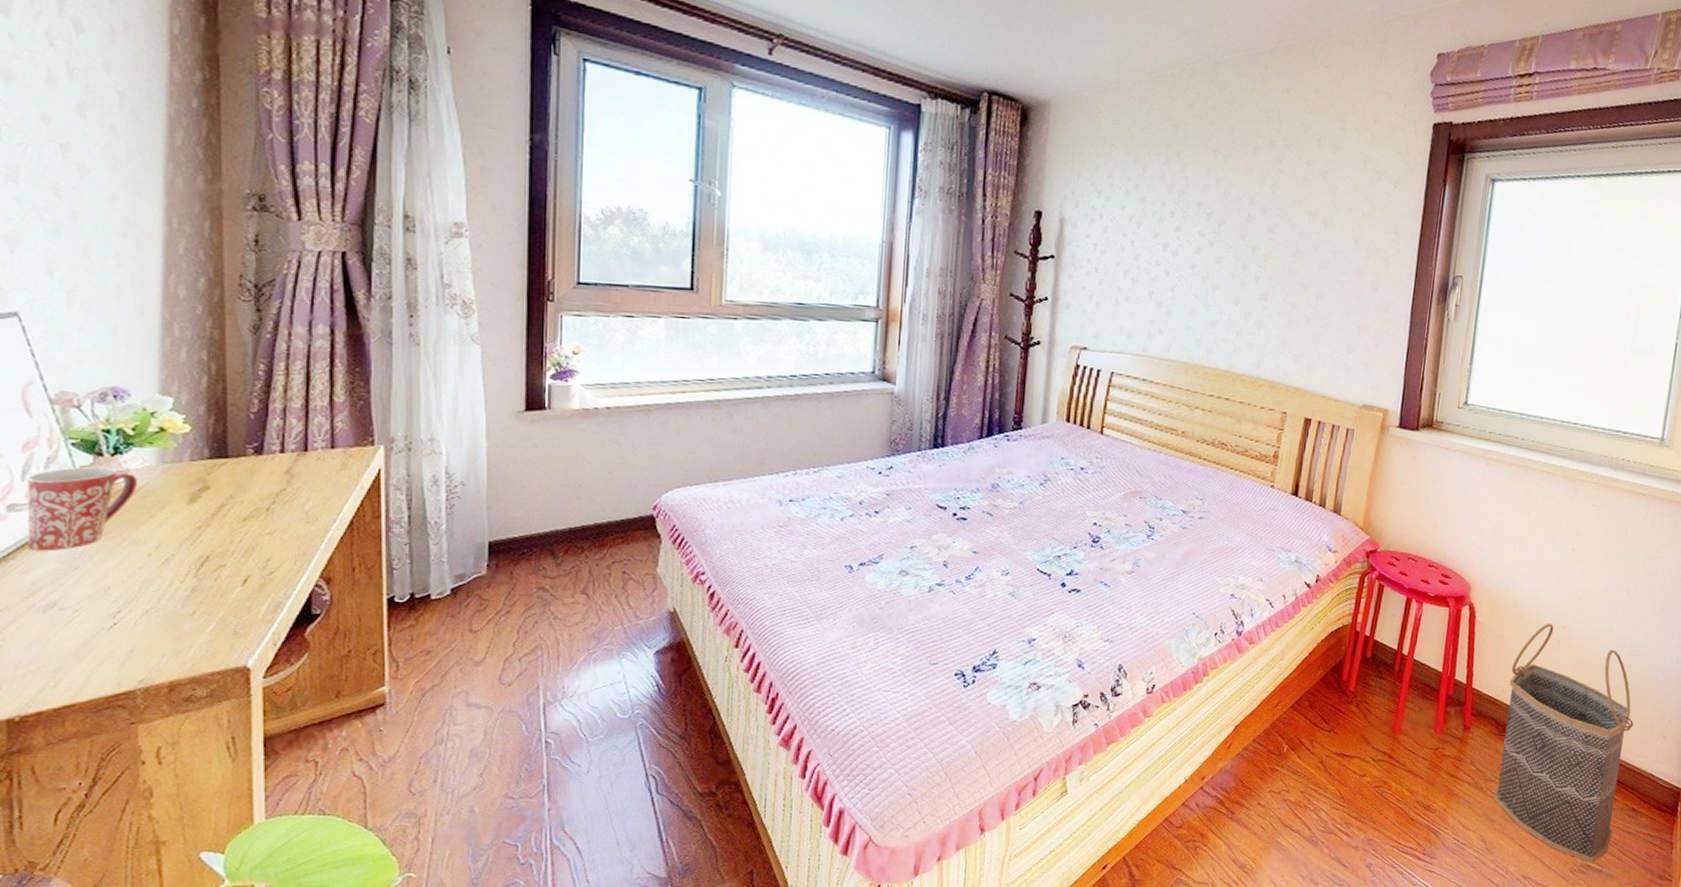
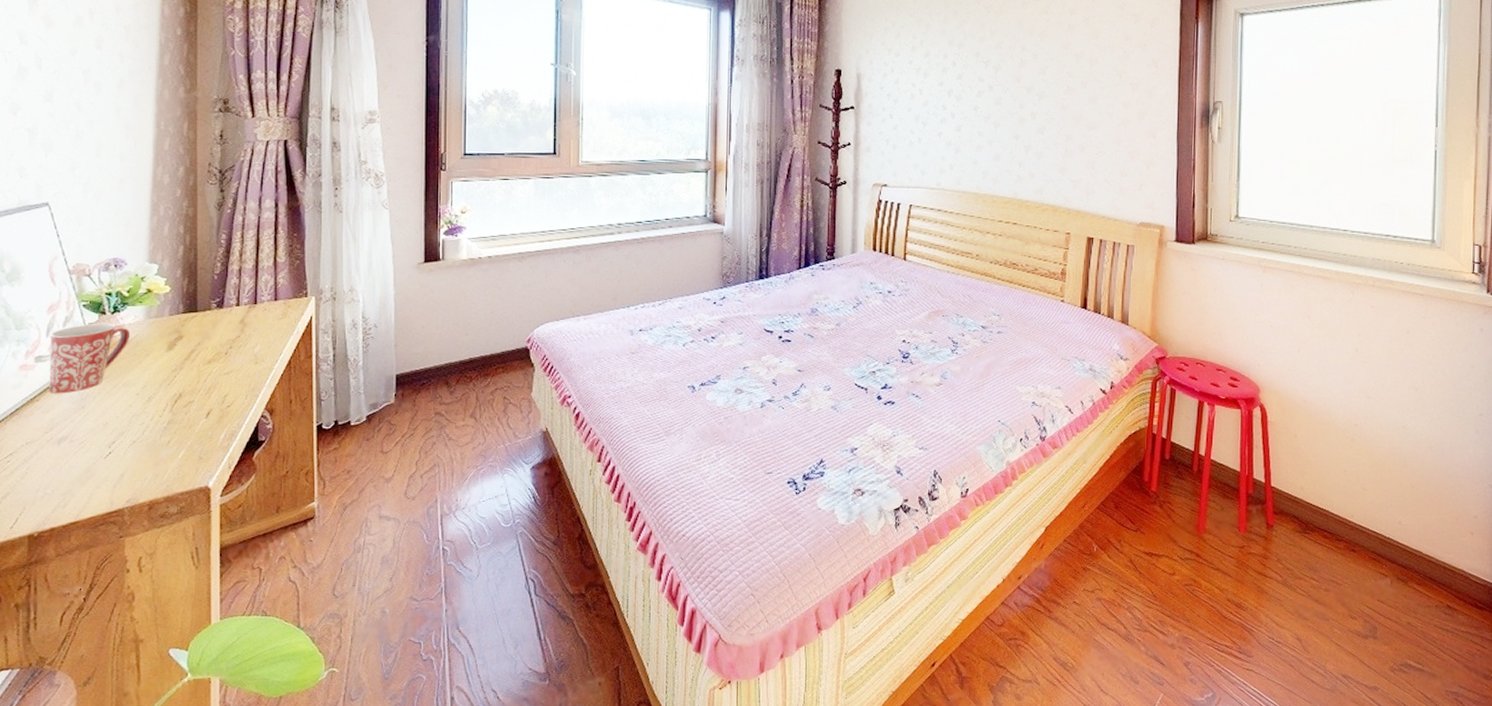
basket: present [1494,623,1634,863] -> none [1304,421,1438,662]

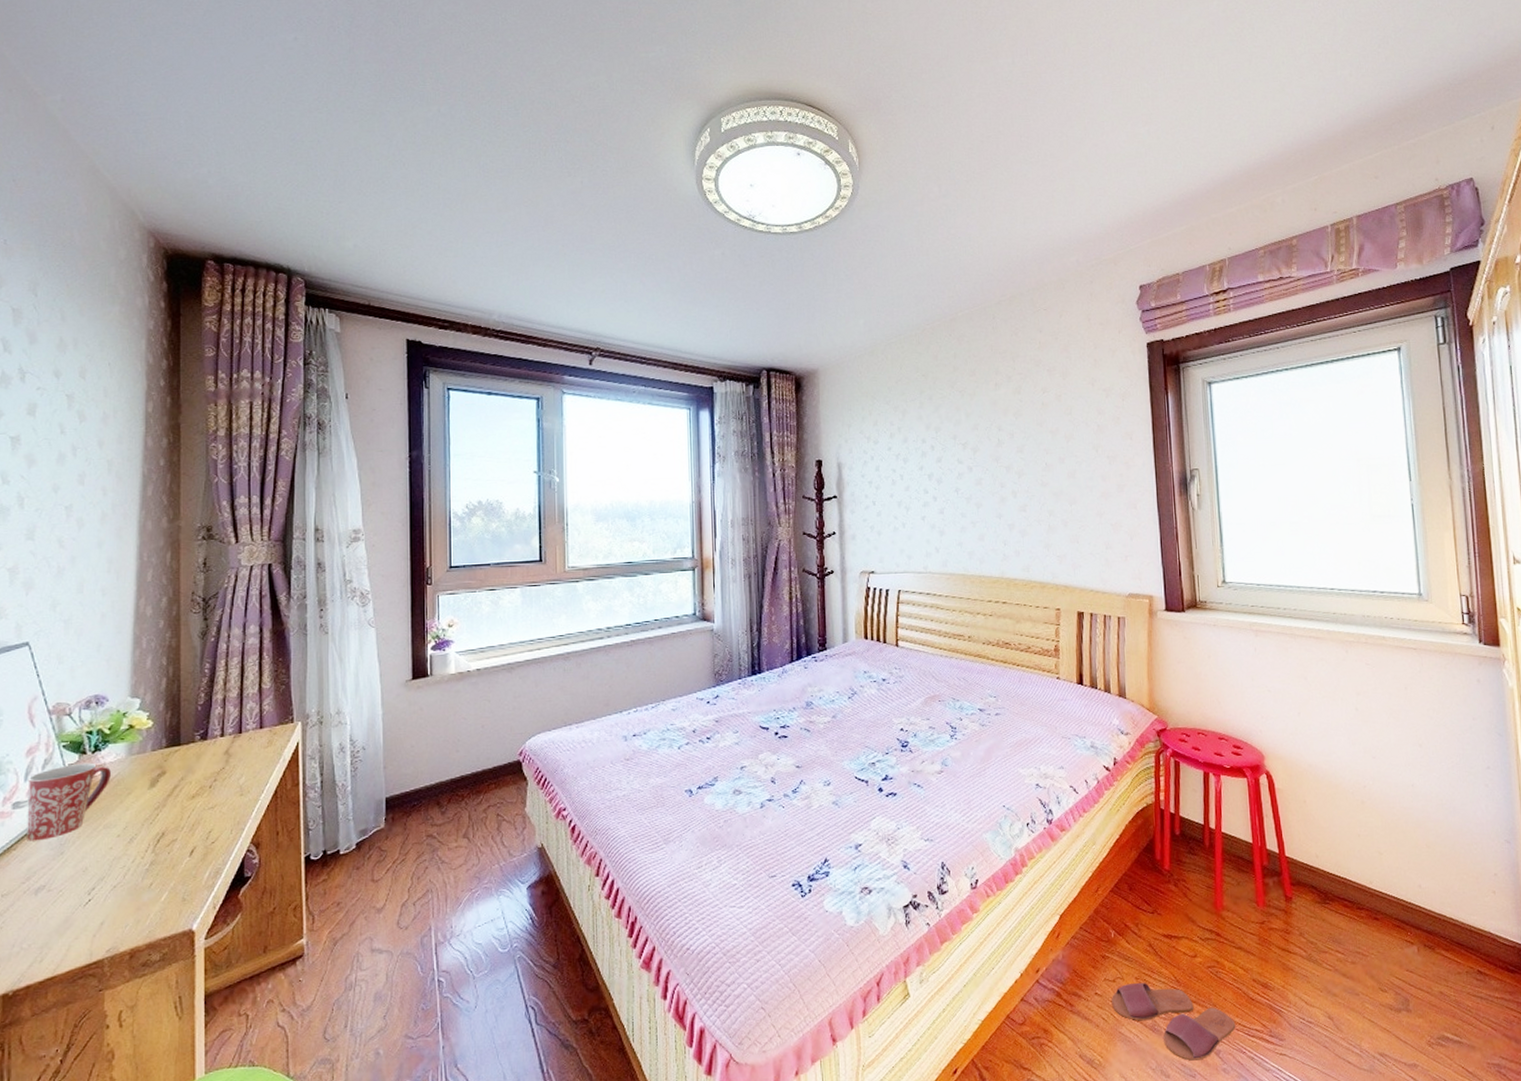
slippers: none [1089,594,1207,670] -> present [1112,982,1236,1061]

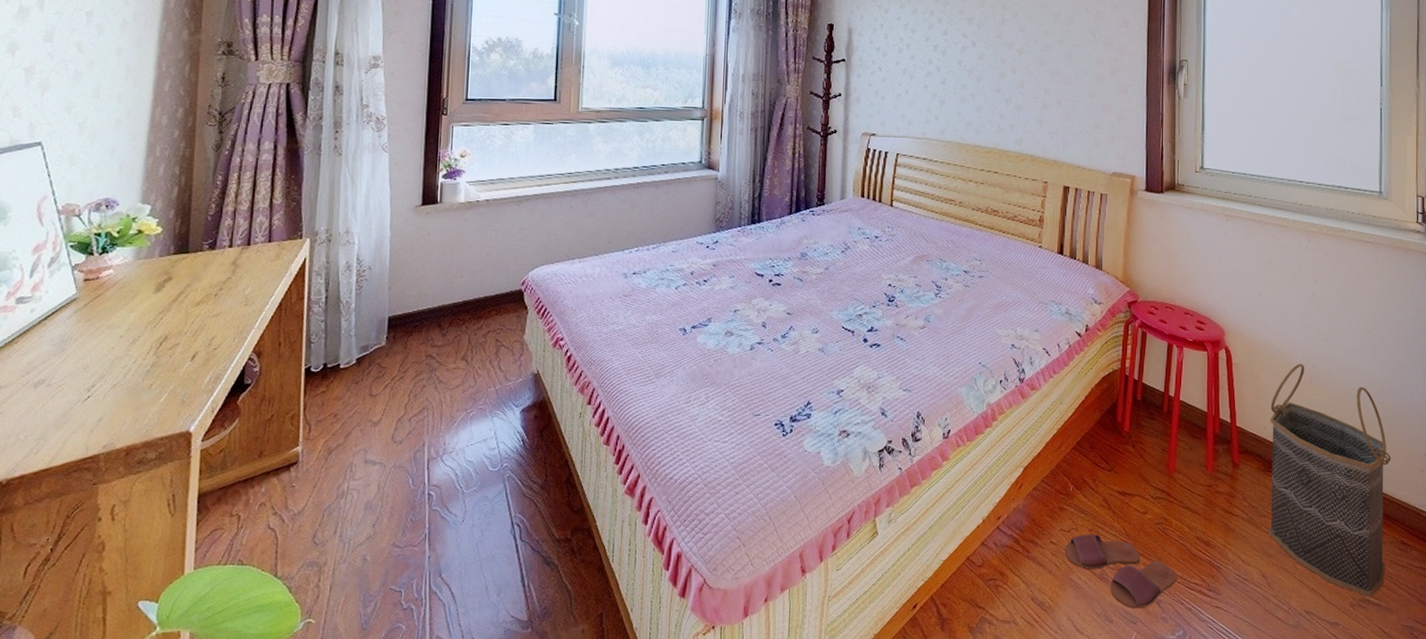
mug: present [27,762,111,841] -> none [29,264,117,336]
basket: none [1320,784,1464,1035] -> present [1269,363,1391,597]

